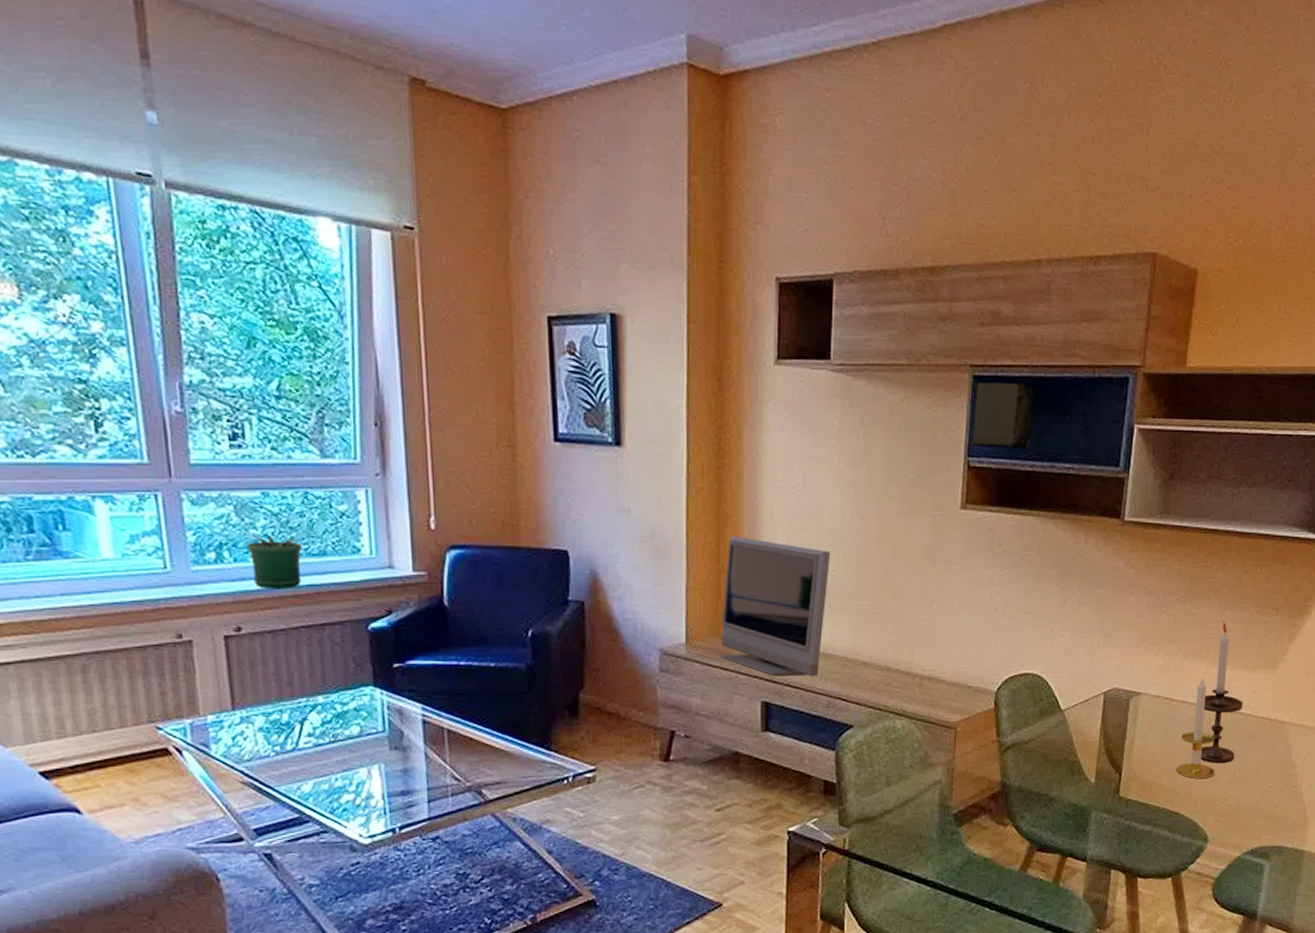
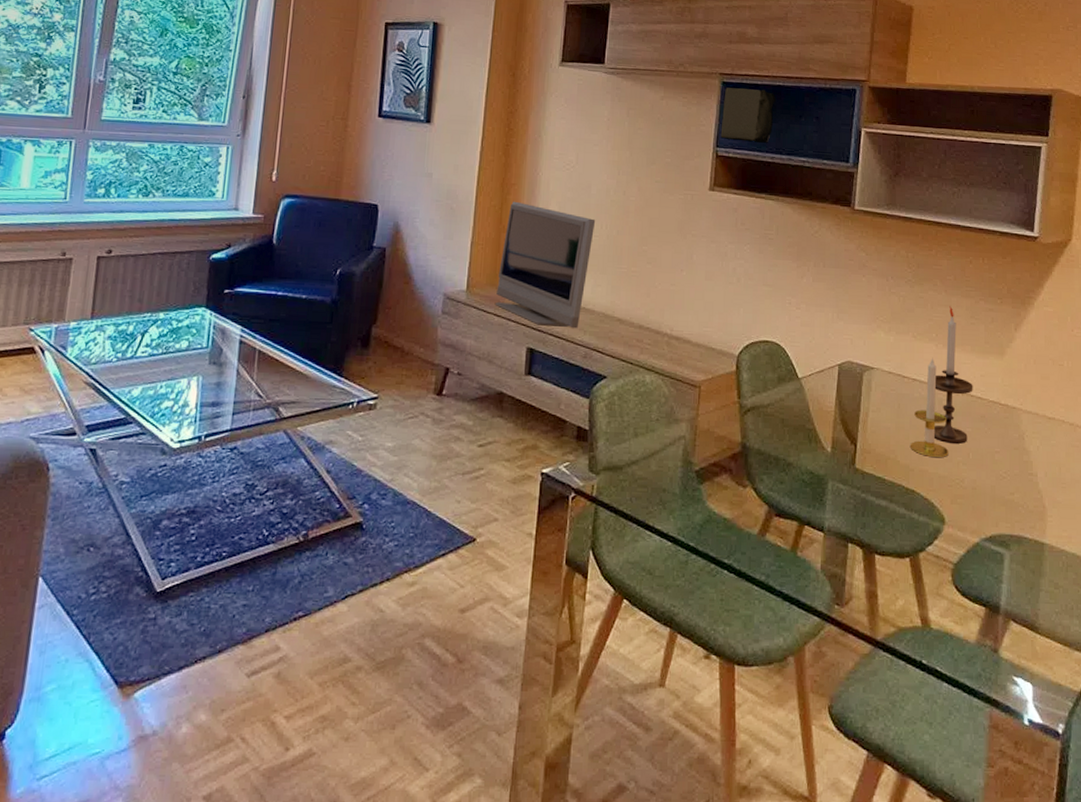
planter: present [246,533,305,590] -> none [129,175,173,222]

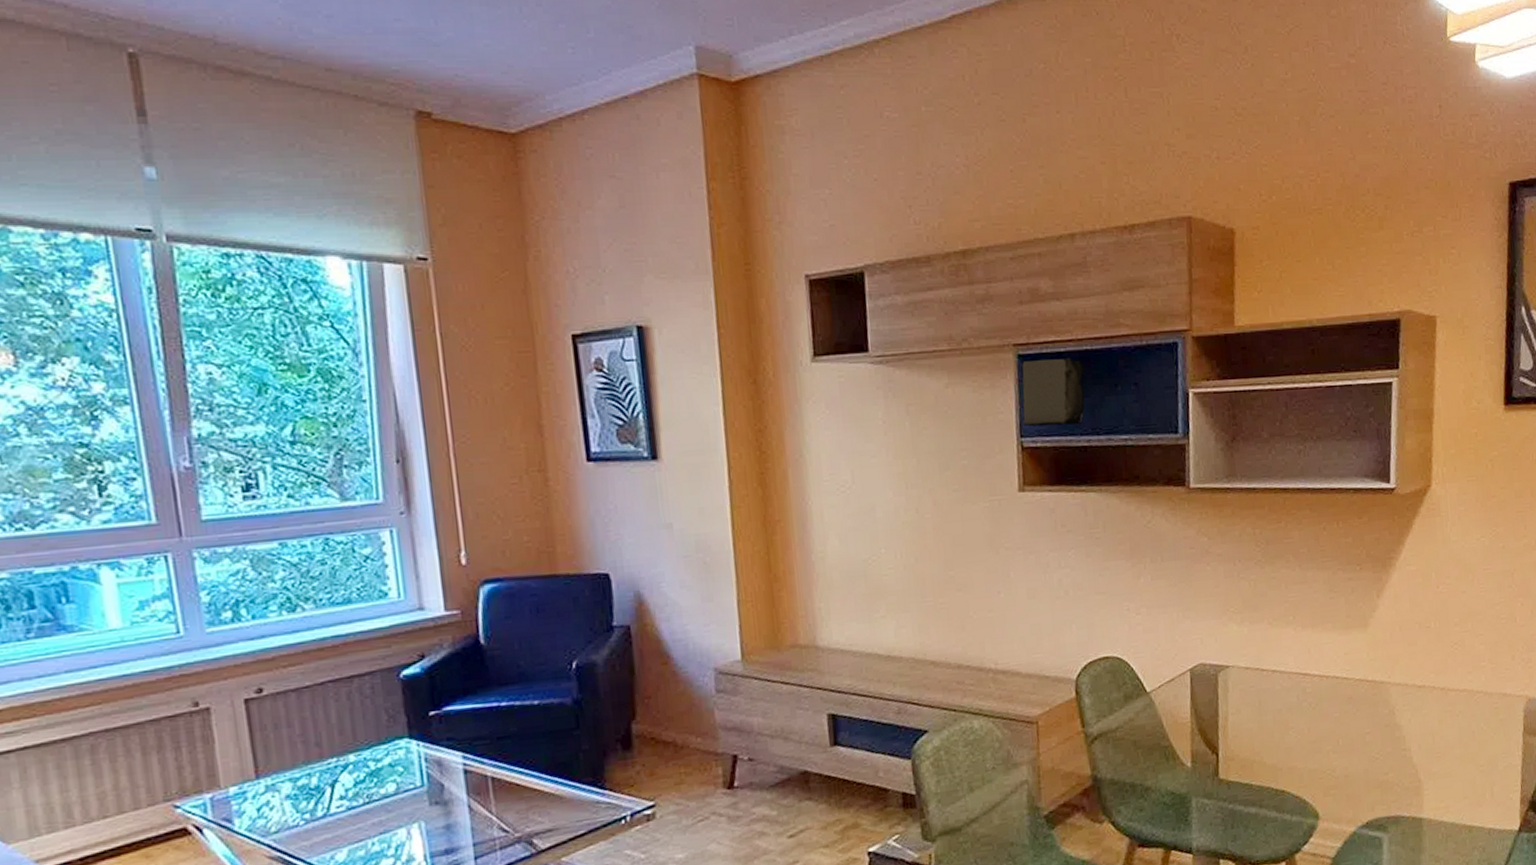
television: present [494,201,596,329] -> none [777,541,888,686]
candle: present [909,358,949,458] -> none [1275,643,1318,752]
candlestick: present [933,305,973,444] -> none [1296,581,1338,734]

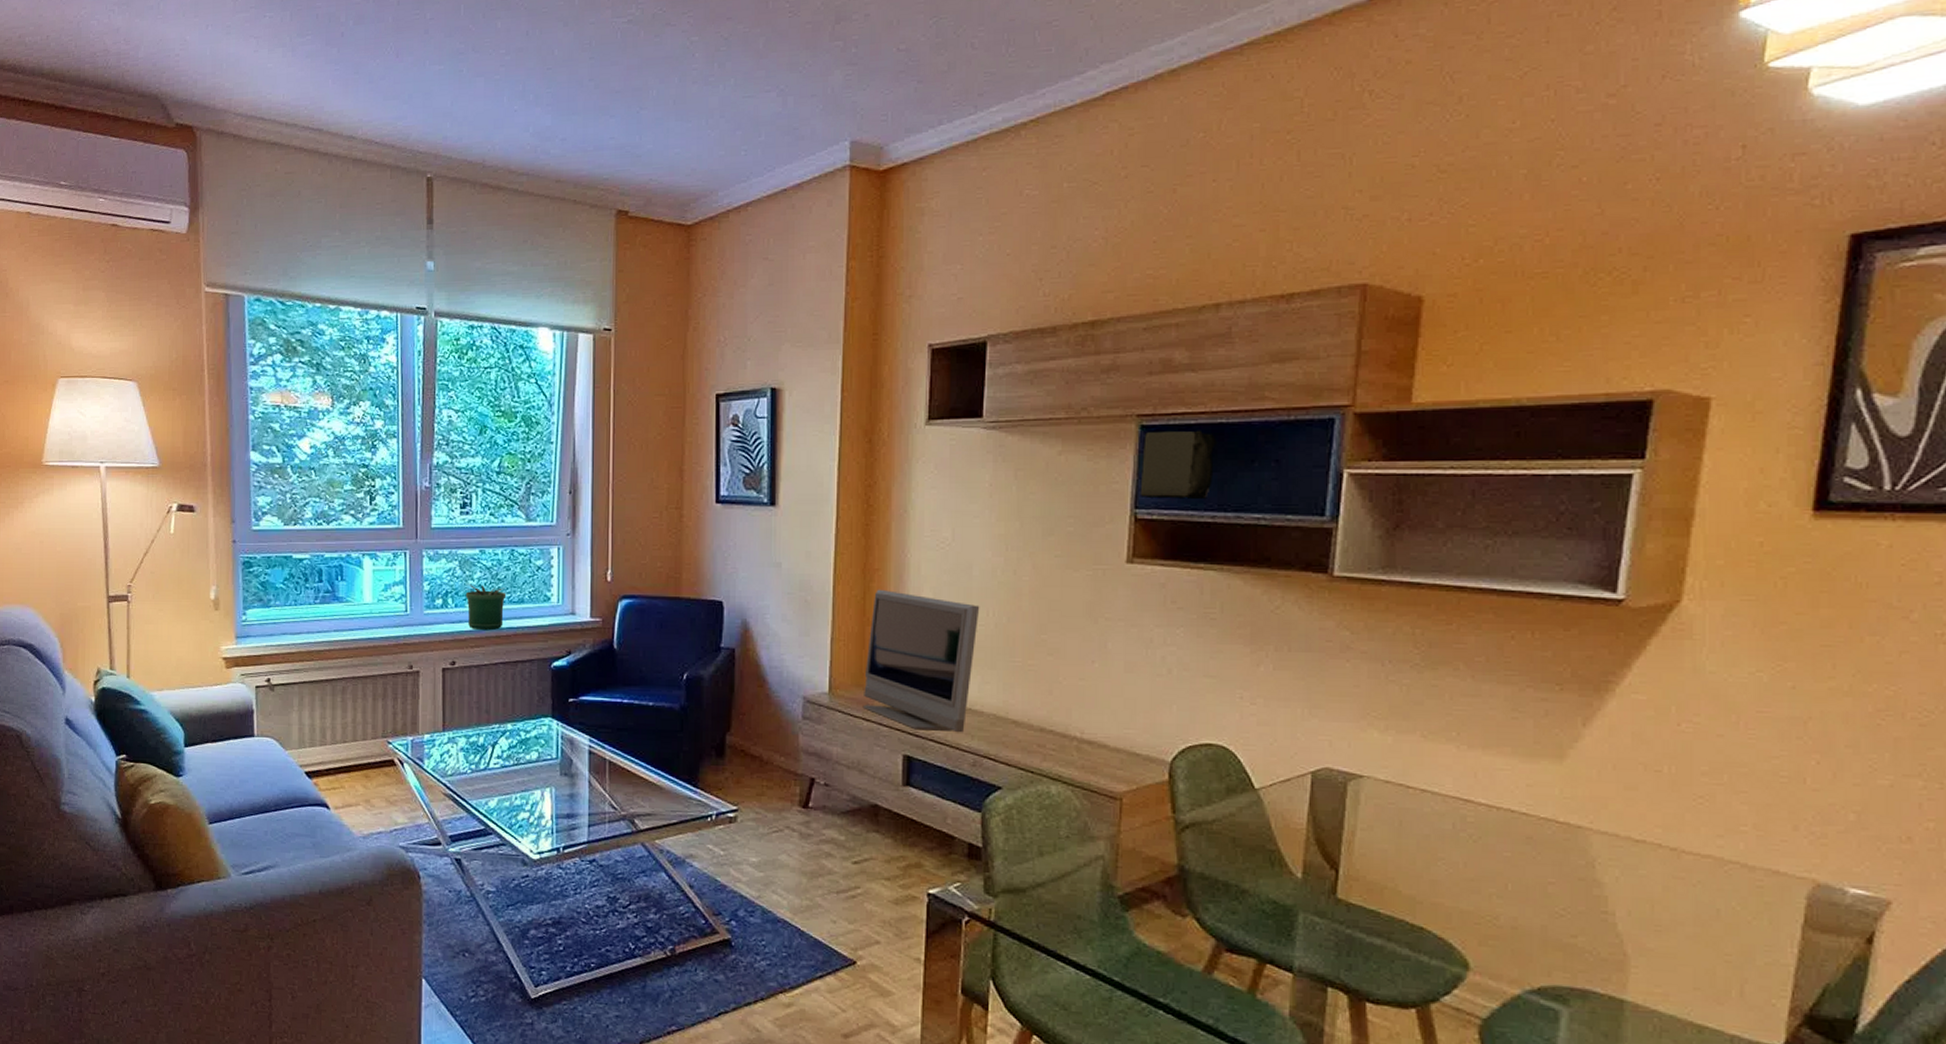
planter: none [265,586,327,646] -> present [465,583,508,631]
television: none [777,541,888,686] -> present [862,589,980,733]

